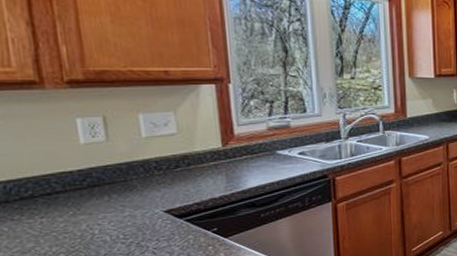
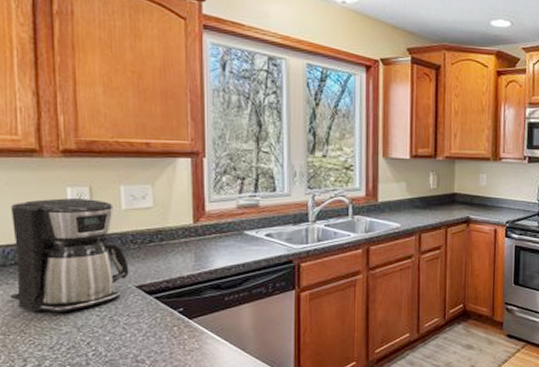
coffee maker: none [9,129,155,245] -> present [9,198,129,312]

